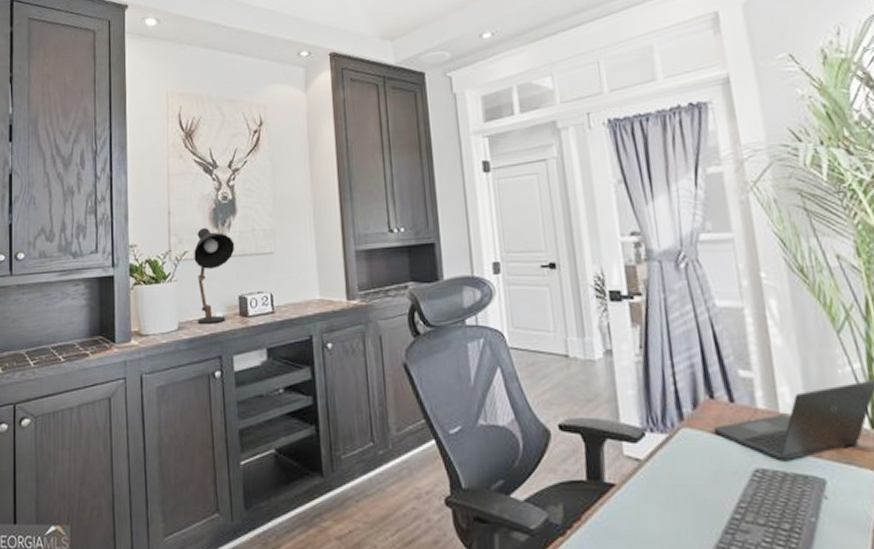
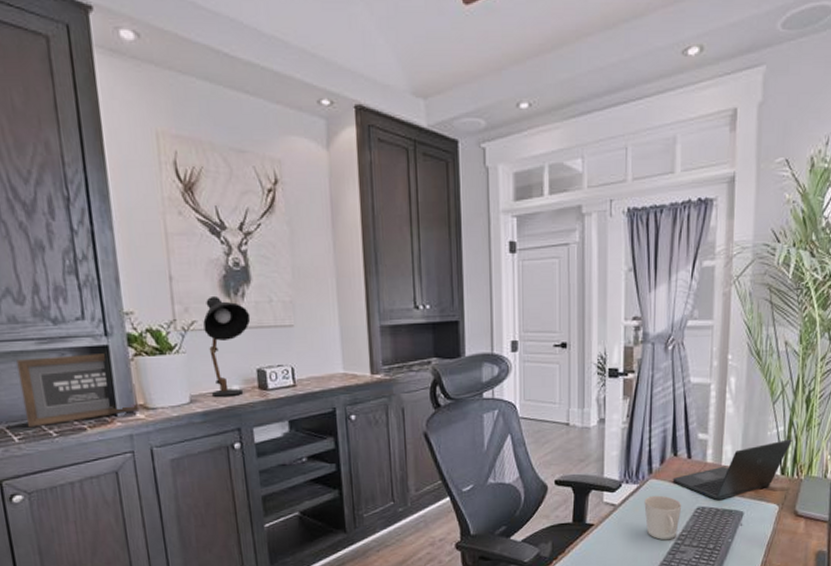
picture frame: none [41,283,134,353] -> present [16,354,140,428]
cup: none [678,449,733,513] -> present [644,495,682,541]

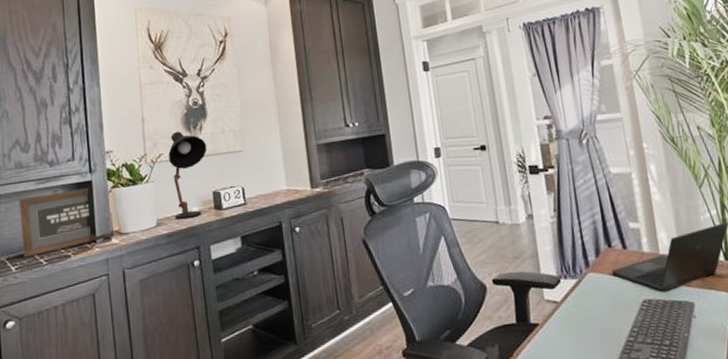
cup: present [644,495,682,541] -> none [586,289,628,338]

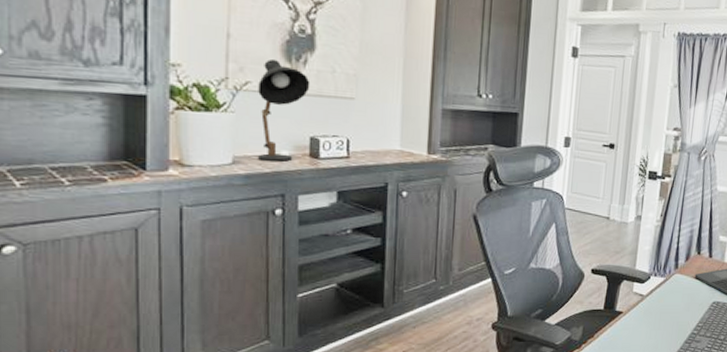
picture frame: present [19,188,115,258] -> none [32,98,173,173]

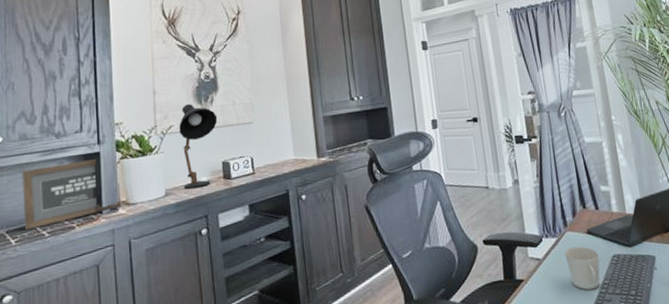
picture frame: none [32,98,173,173] -> present [22,159,122,231]
cup: none [668,289,701,330] -> present [565,246,600,291]

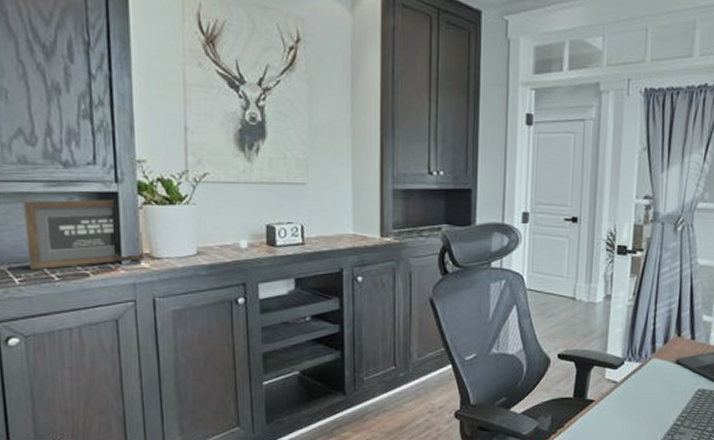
desk lamp: present [179,103,218,189] -> none [216,148,264,252]
cup: present [565,246,600,291] -> none [645,375,683,421]

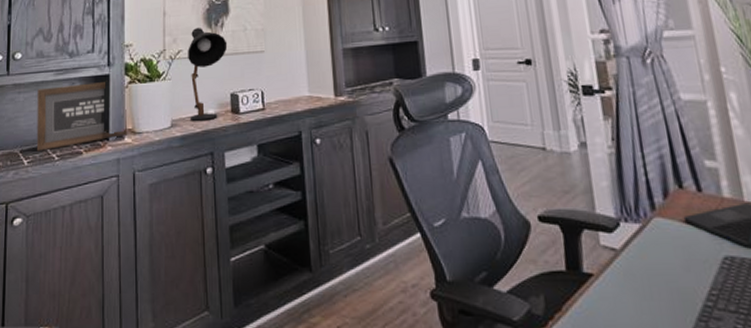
desk lamp: none [216,148,264,252] -> present [188,27,228,122]

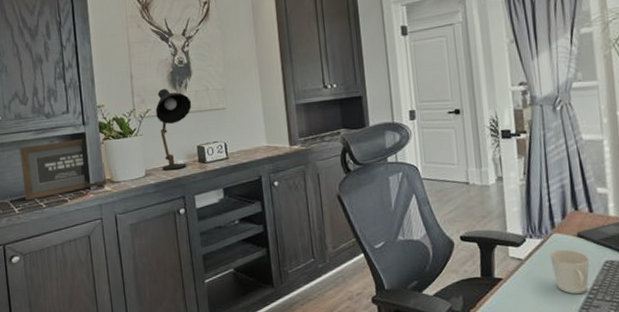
cup: none [652,238,705,301] -> present [550,249,590,295]

